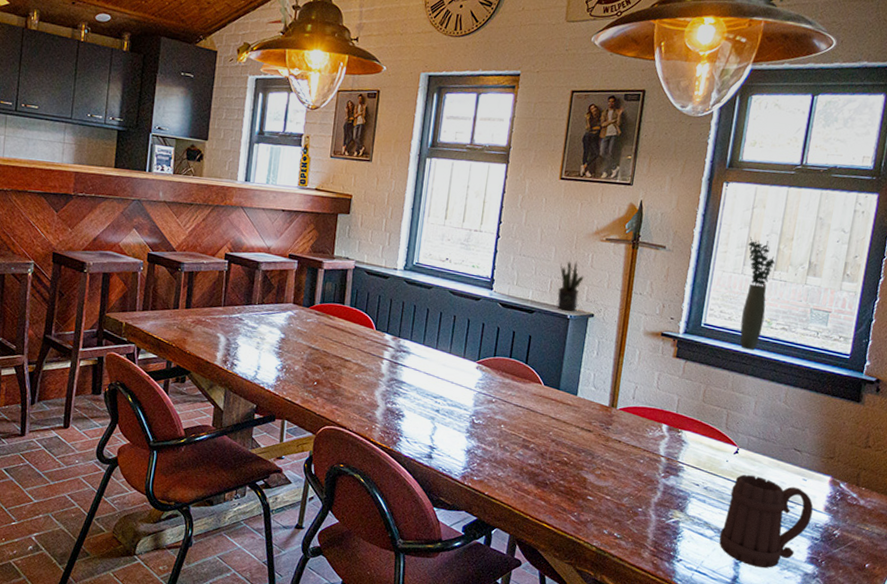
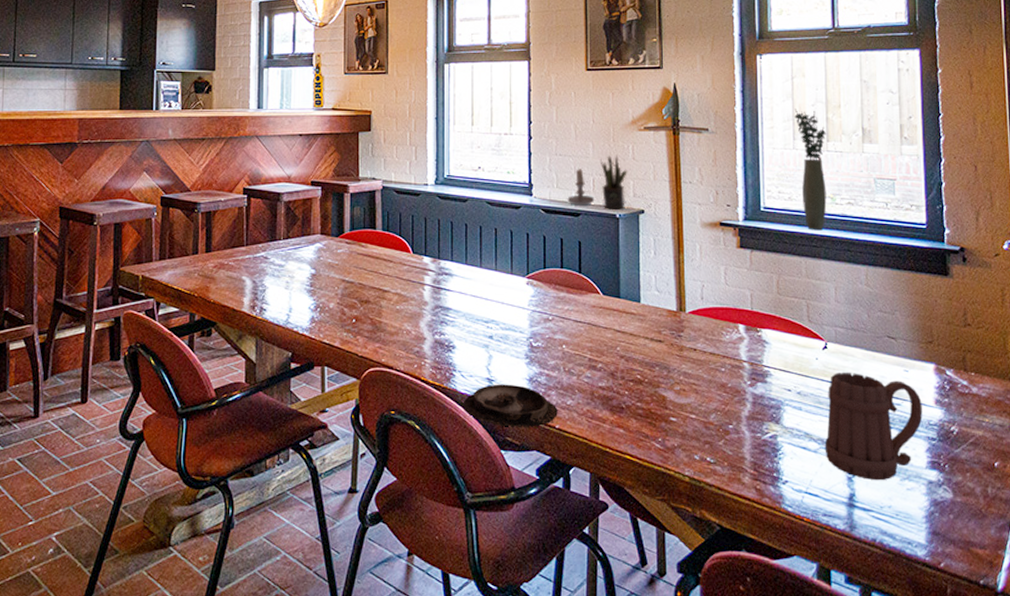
ashtray: none [405,451,489,492] -> present [464,384,558,428]
candle: none [524,269,550,304] -> present [567,168,595,206]

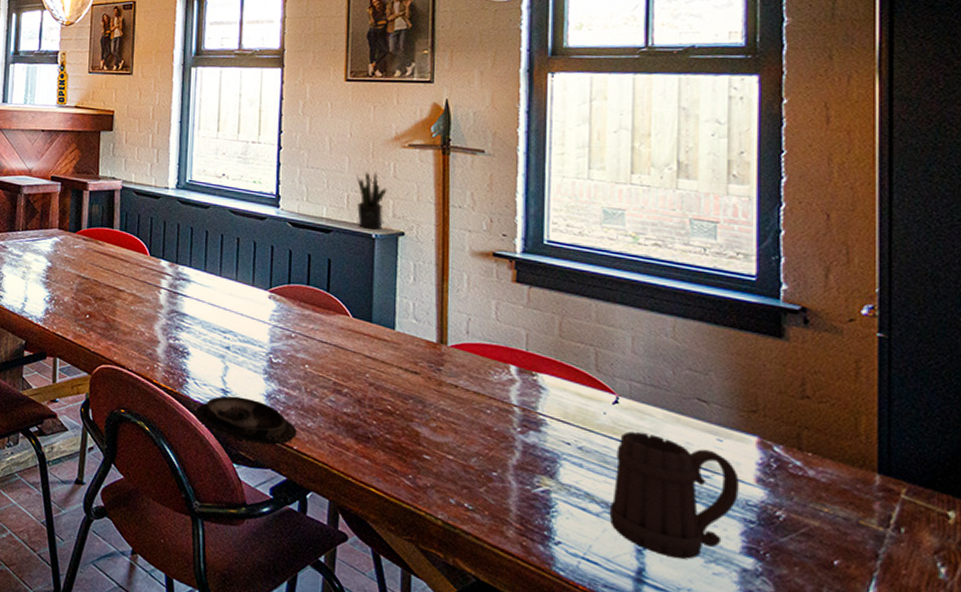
candle: present [567,168,595,206] -> none [317,182,349,223]
vase: present [794,109,827,231] -> none [591,134,632,272]

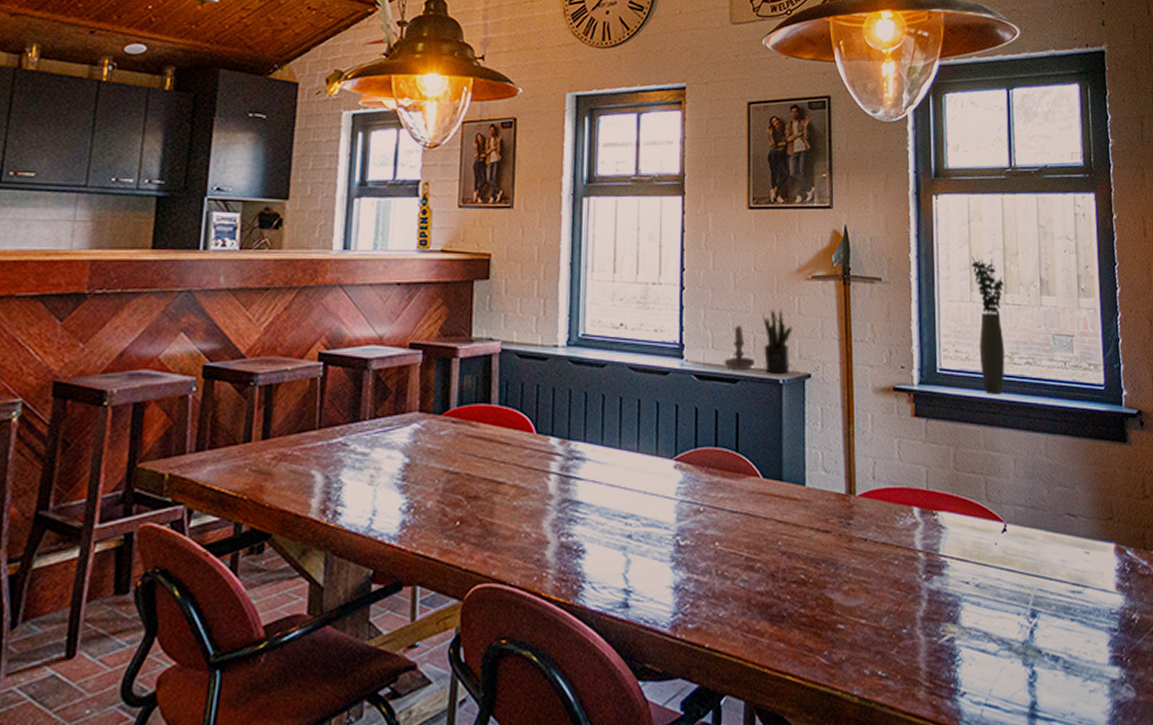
ashtray: present [196,396,297,446] -> none [594,595,708,653]
candle: none [317,182,349,223] -> present [724,324,756,370]
vase: none [591,134,632,272] -> present [971,256,1005,395]
beer mug: present [609,431,739,559] -> none [1004,557,1104,683]

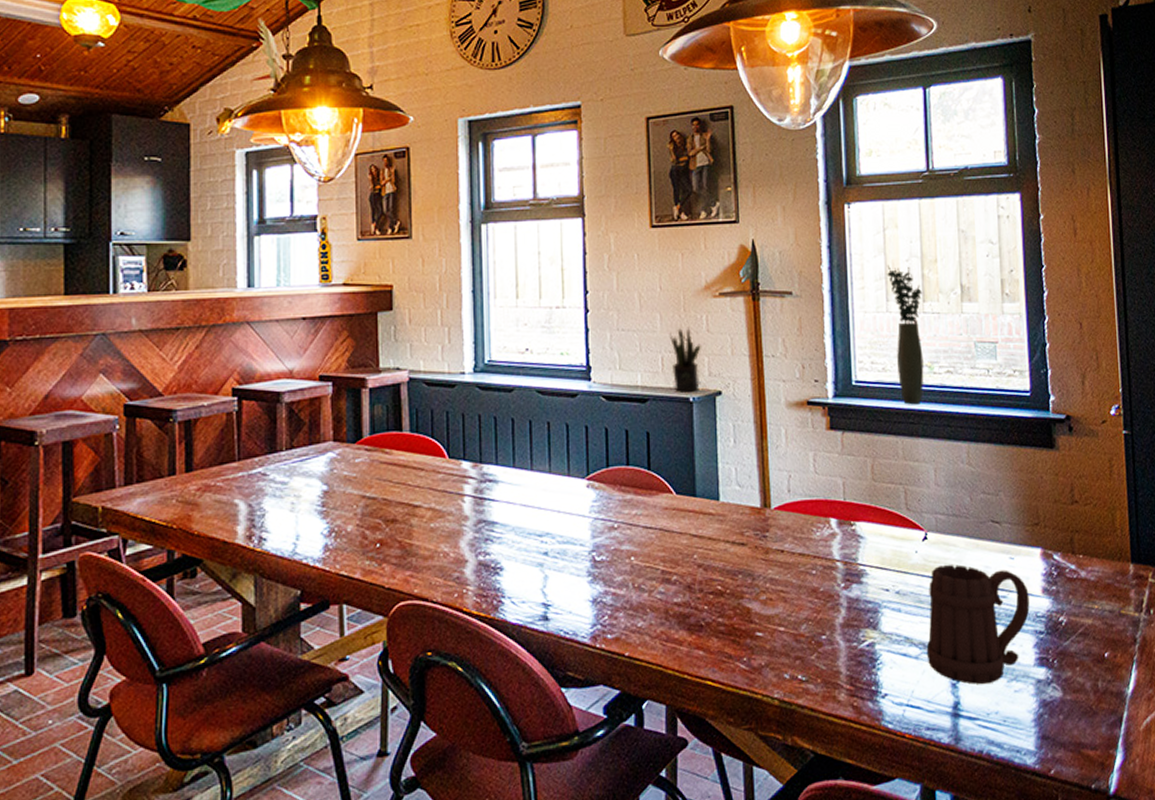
candle: present [724,324,756,370] -> none [632,344,665,390]
beer mug: none [1004,557,1104,683] -> present [926,564,1030,684]

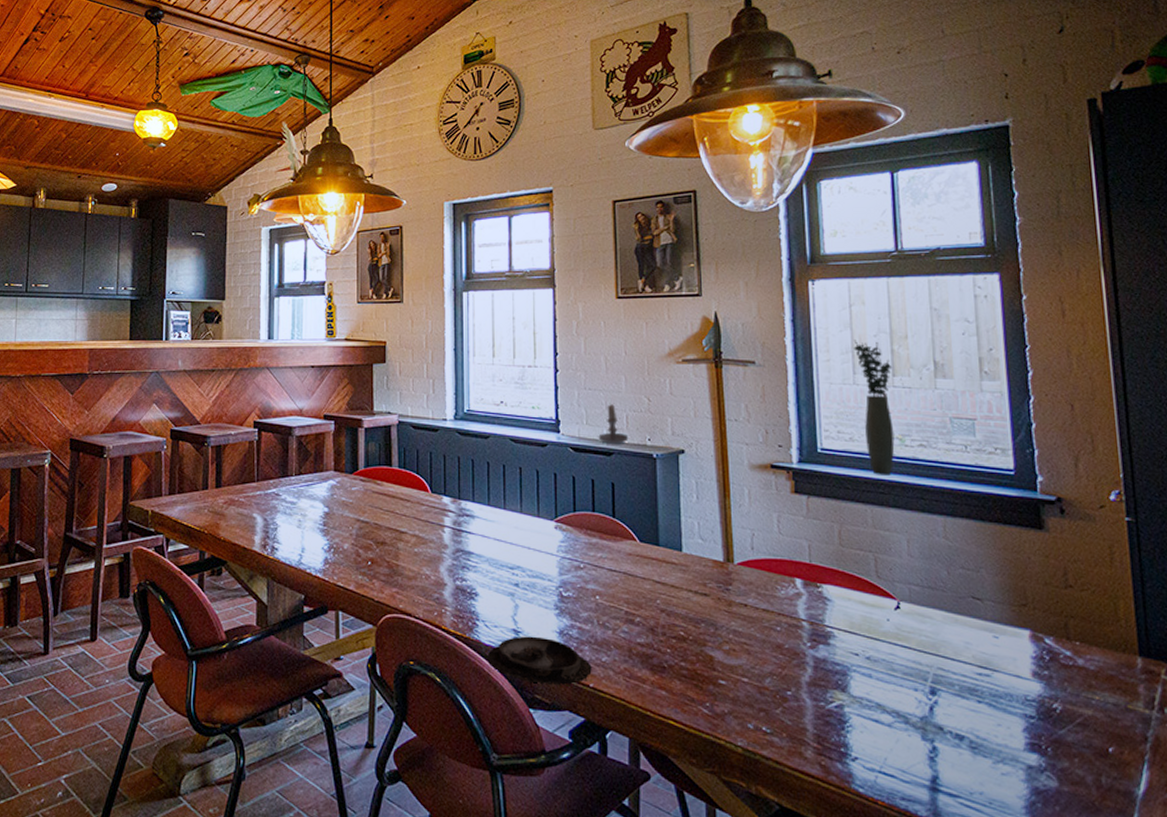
ashtray: none [515,608,627,662] -> present [488,636,592,686]
candle: none [632,344,665,390] -> present [598,403,629,444]
potted plant: present [670,328,701,392] -> none [634,390,665,449]
beer mug: present [926,564,1030,684] -> none [900,635,1018,762]

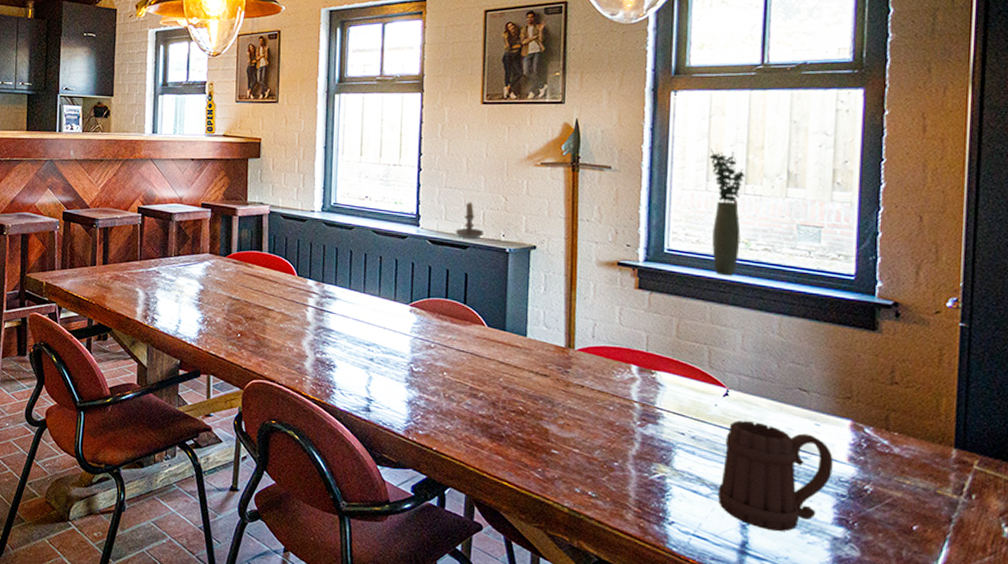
ashtray: present [488,636,592,686] -> none [342,403,436,448]
beer mug: none [900,635,1018,762] -> present [717,420,833,531]

